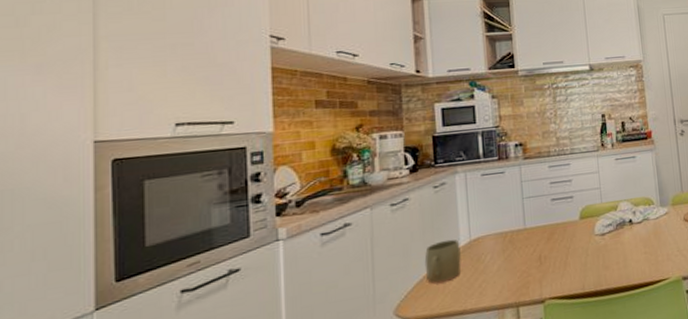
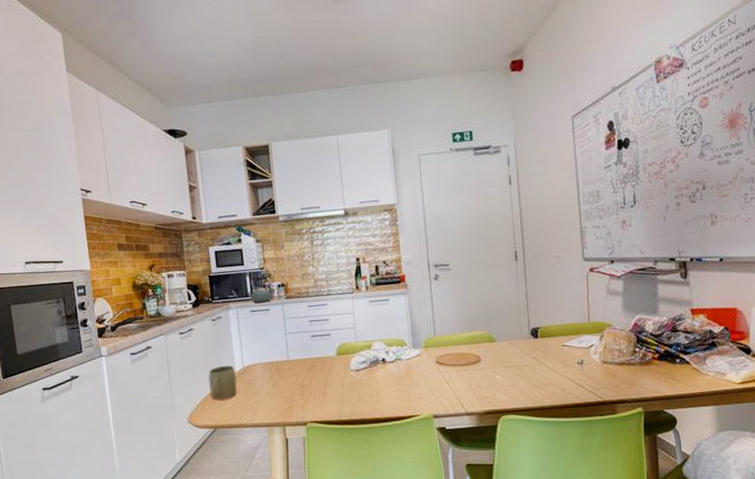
kettle: none [482,135,513,166] -> present [250,276,276,304]

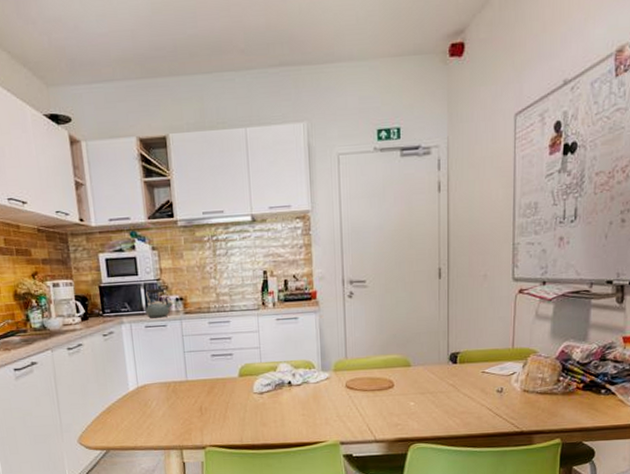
mug: present [208,365,237,400] -> none [99,384,131,421]

